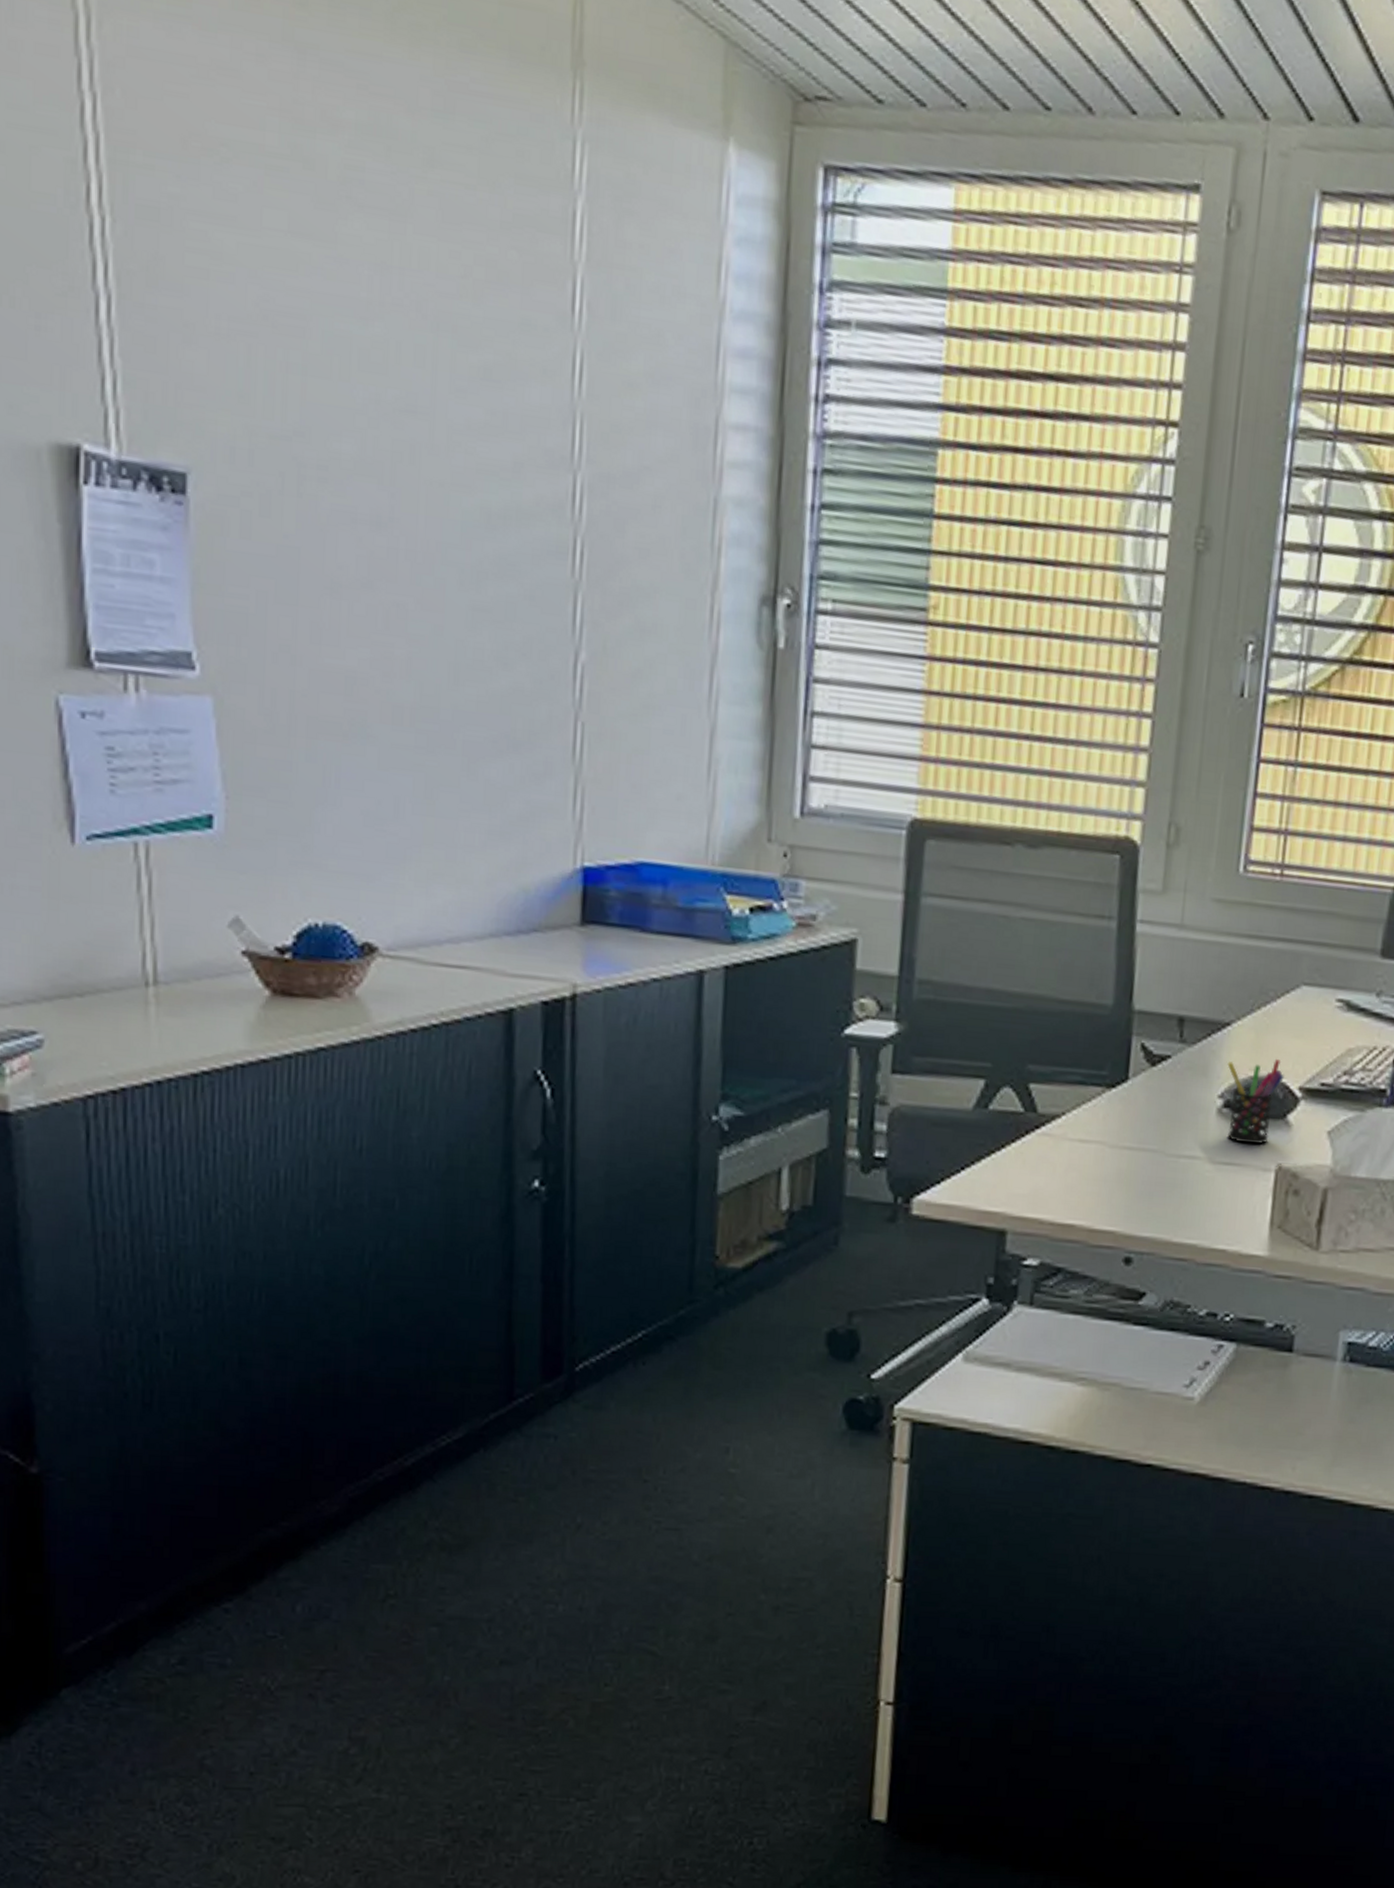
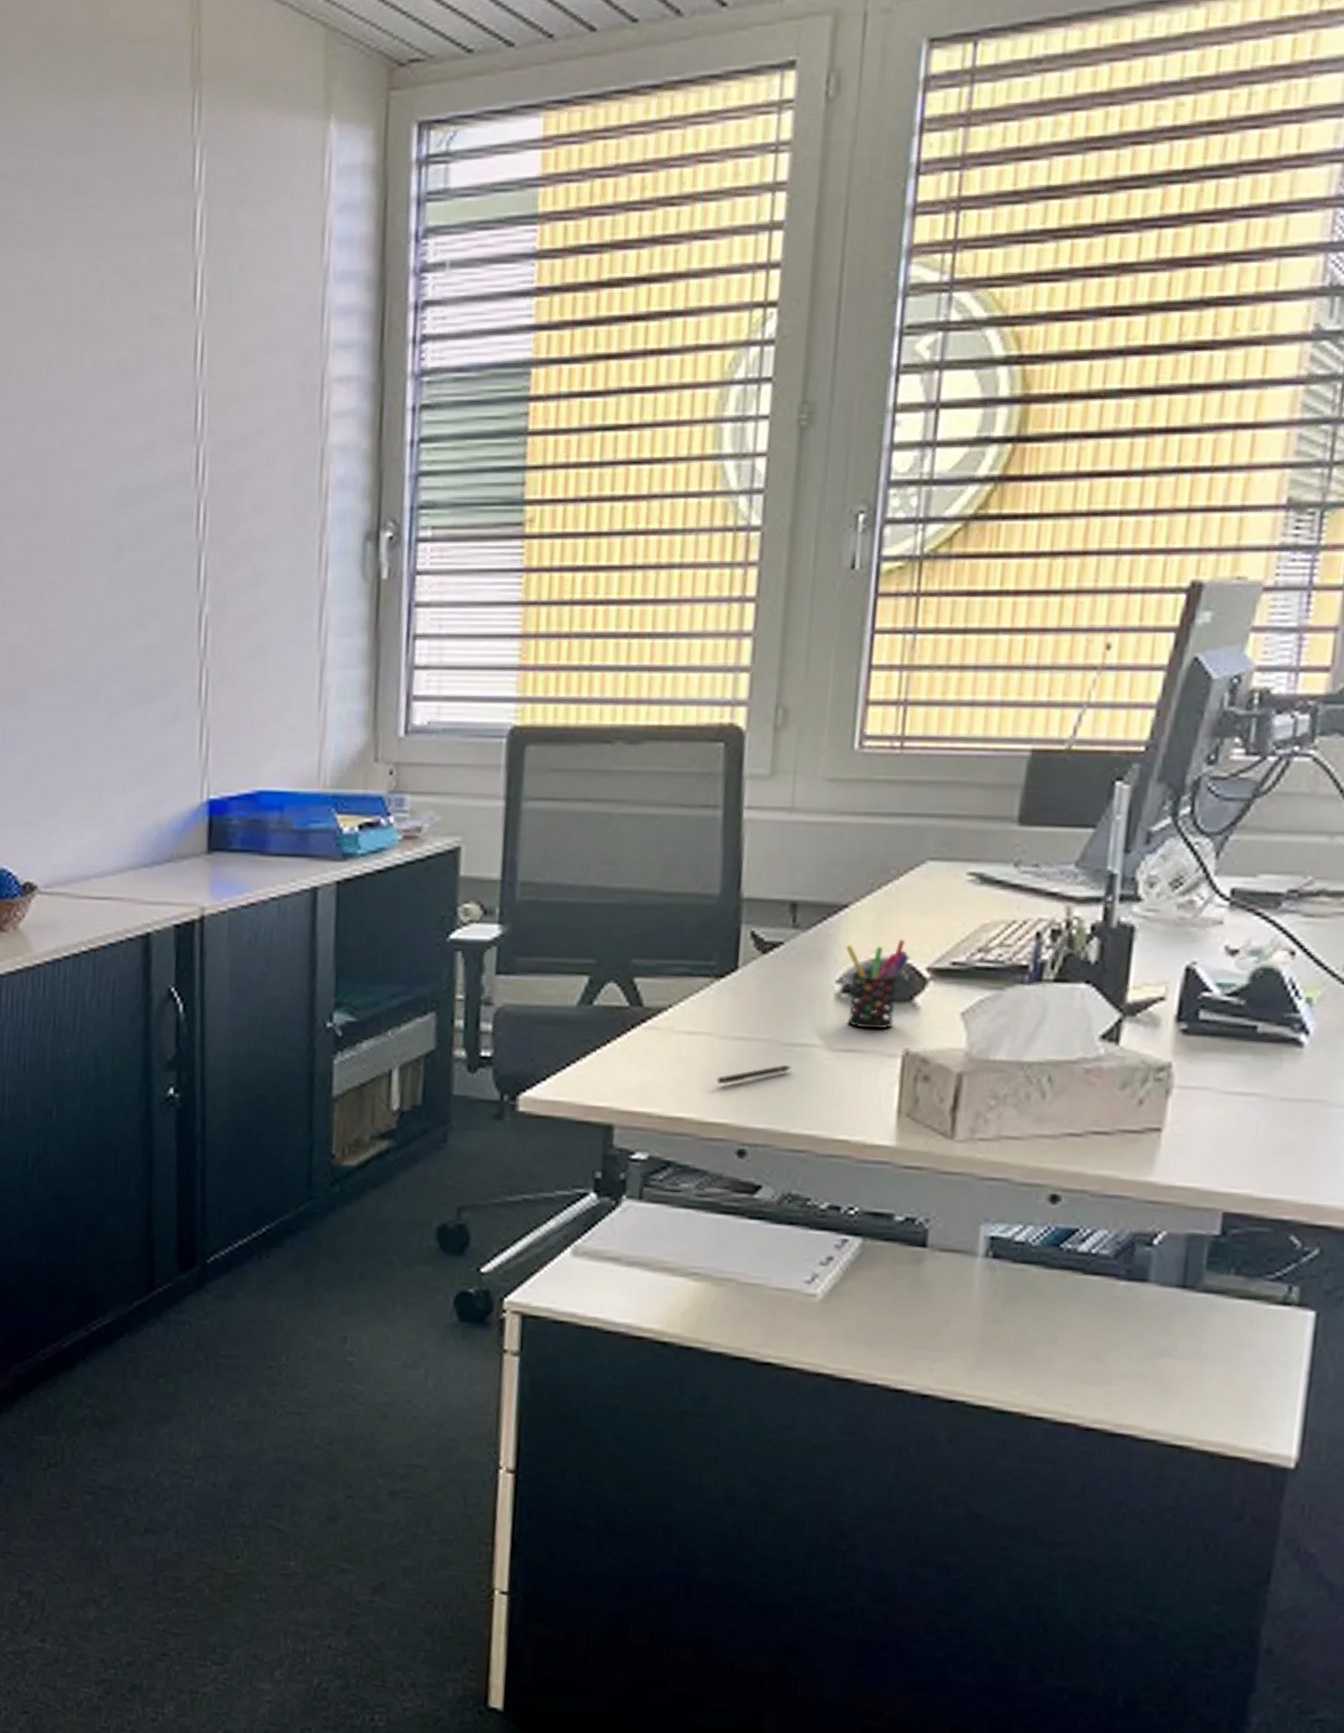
pen: none [1106,1174,1176,1193] -> present [716,1064,792,1085]

